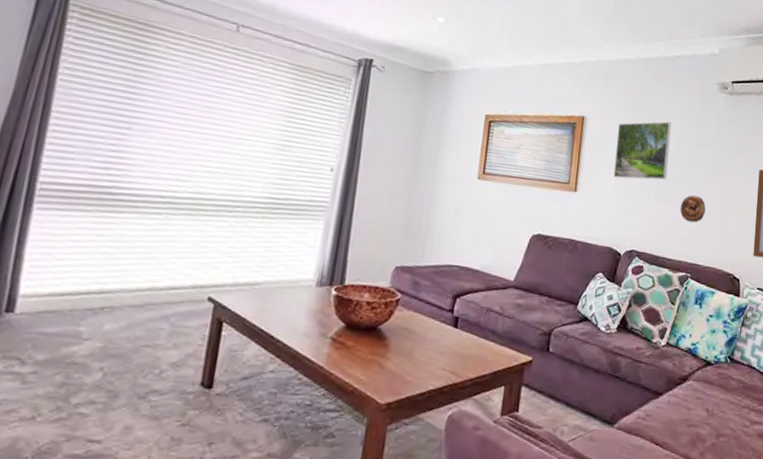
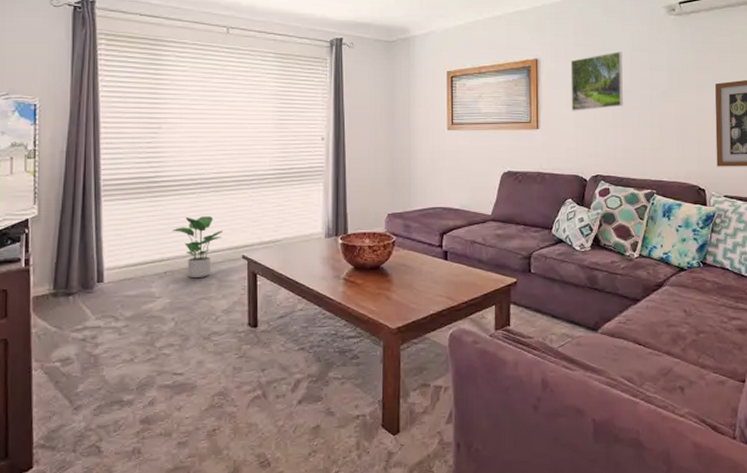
potted plant: none [121,241,189,319] -> present [171,216,223,277]
decorative relief: present [679,195,706,223] -> none [639,116,665,143]

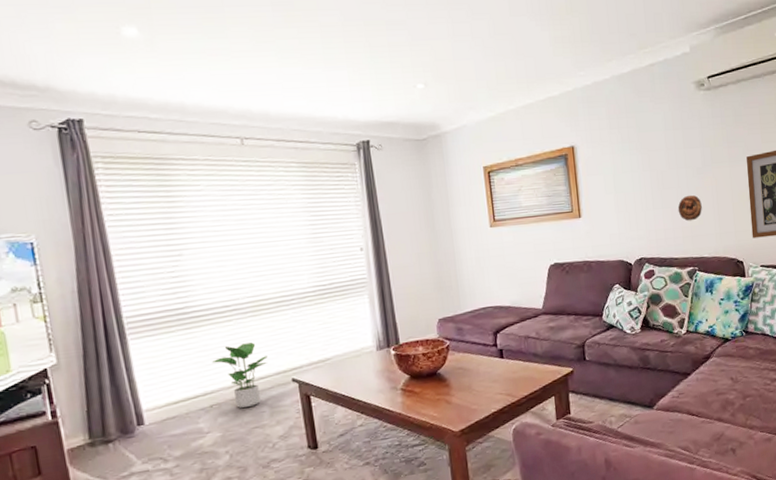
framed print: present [570,51,623,111] -> none [606,132,661,197]
decorative relief: none [639,116,665,143] -> present [677,195,702,221]

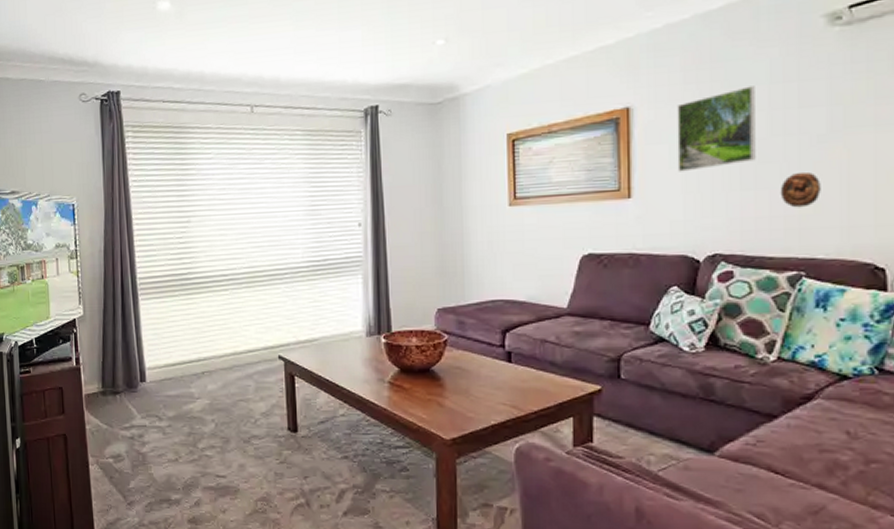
potted plant: present [211,342,268,408] -> none [206,314,257,378]
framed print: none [606,132,661,197] -> present [677,86,756,172]

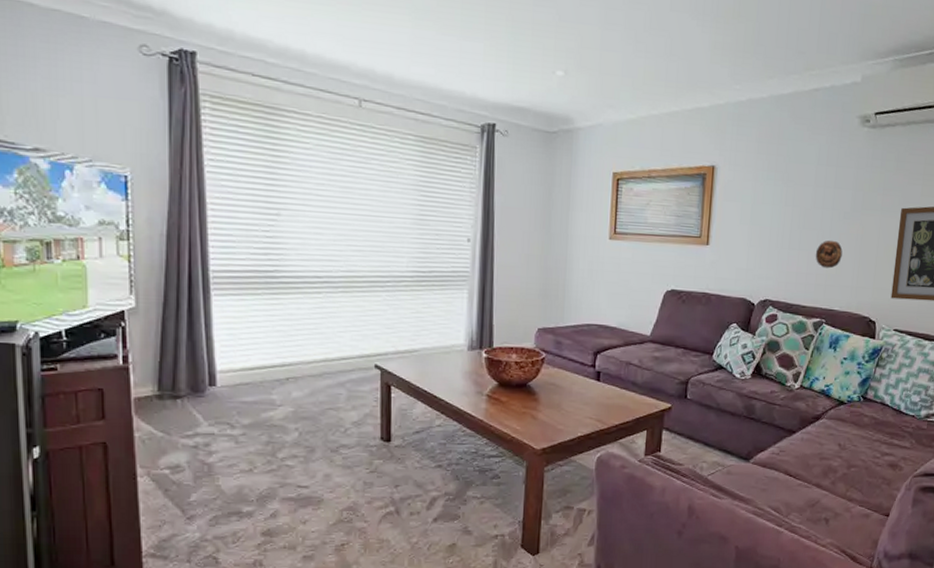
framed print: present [677,86,756,172] -> none [746,164,807,229]

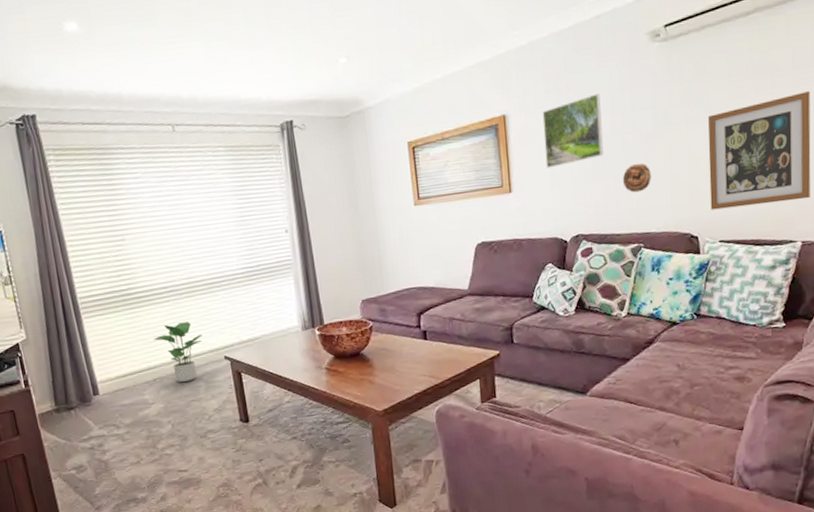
potted plant: none [294,318,353,386] -> present [153,322,202,382]
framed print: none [746,164,807,229] -> present [542,93,604,169]

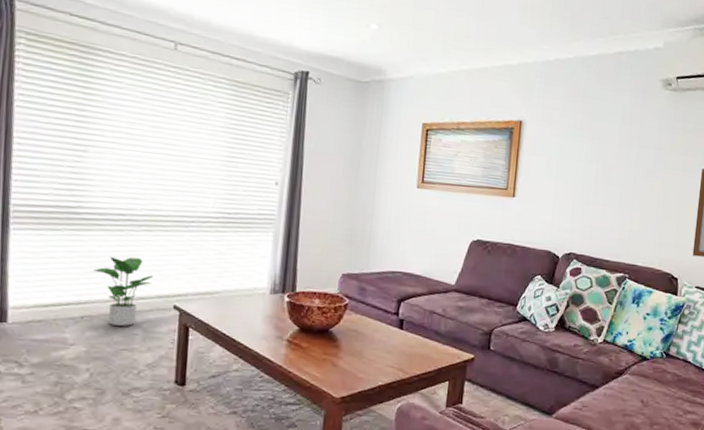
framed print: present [542,93,604,169] -> none [551,122,612,183]
decorative relief: present [622,163,651,193] -> none [618,196,646,225]

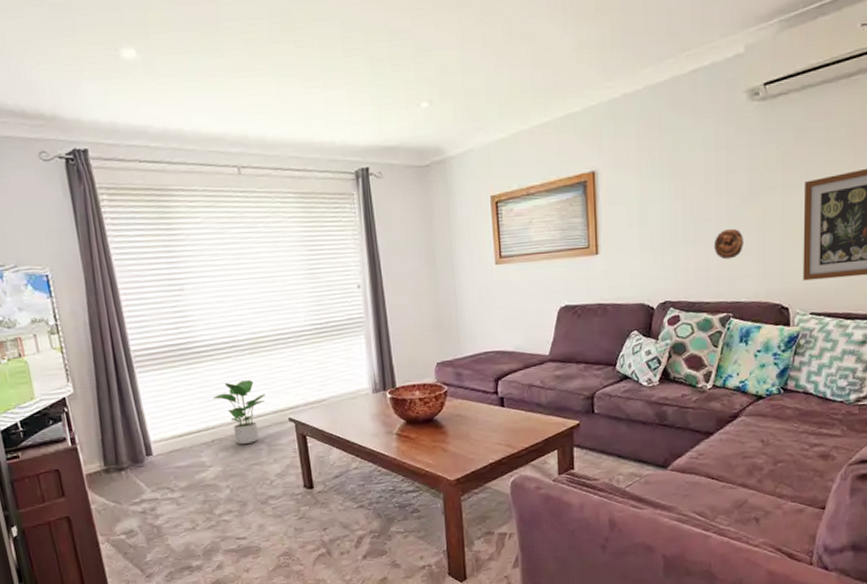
decorative relief: none [618,196,646,225] -> present [713,228,743,260]

